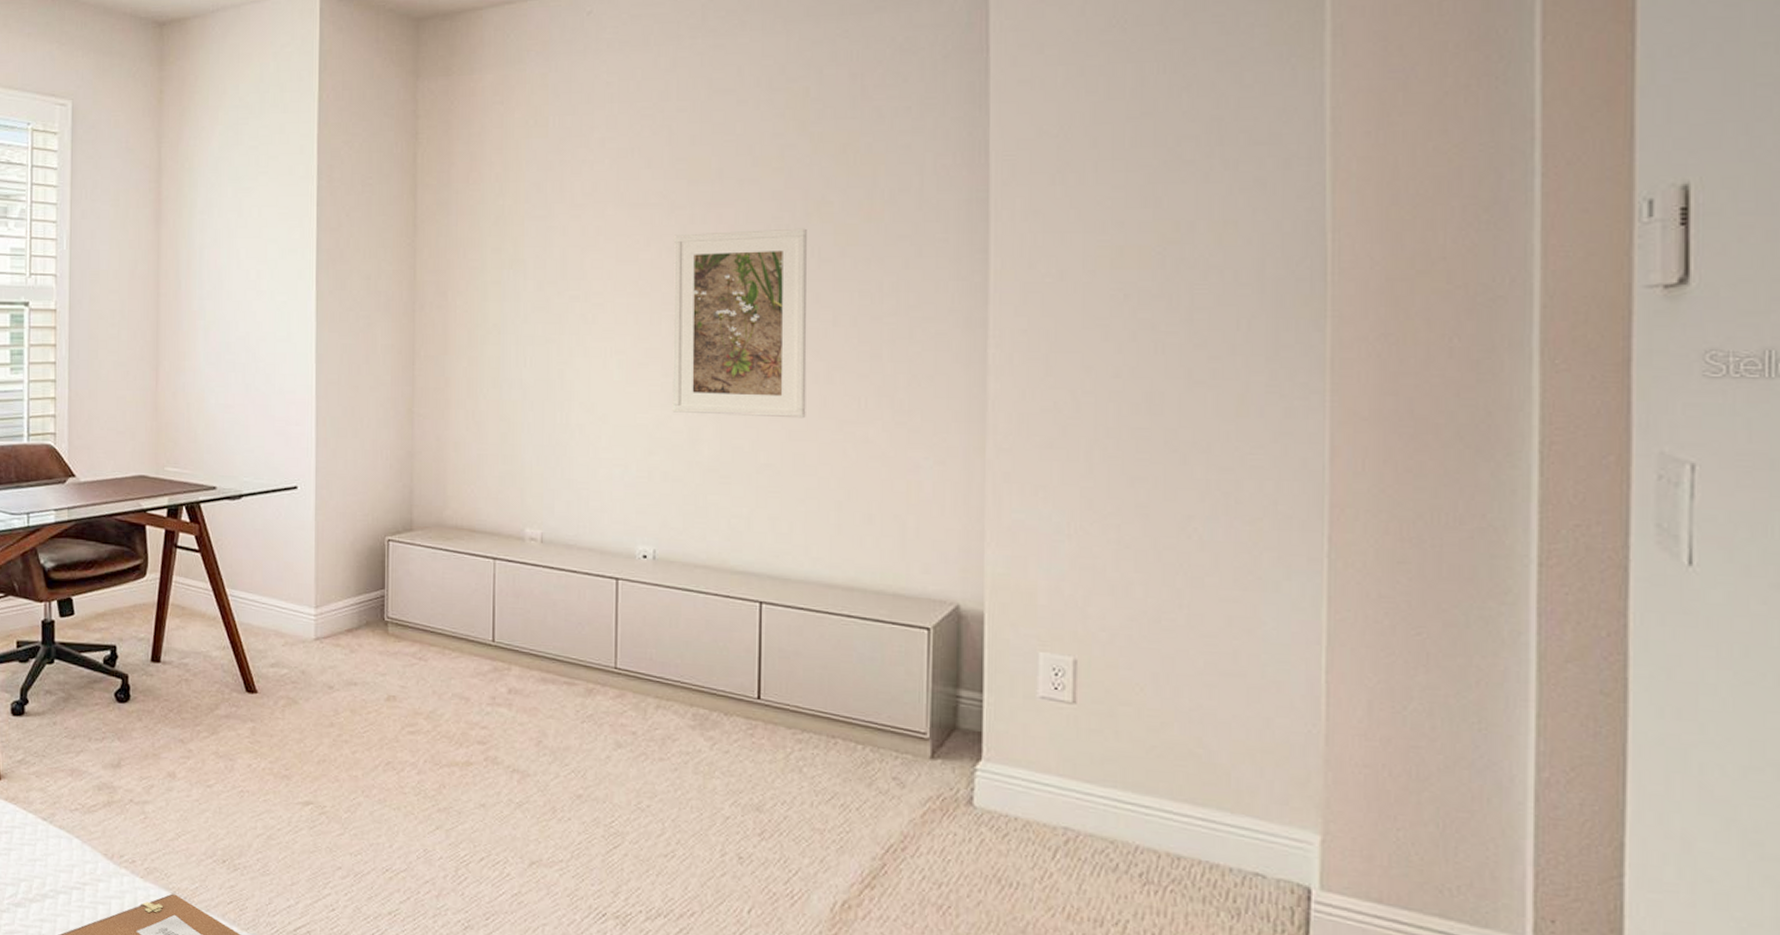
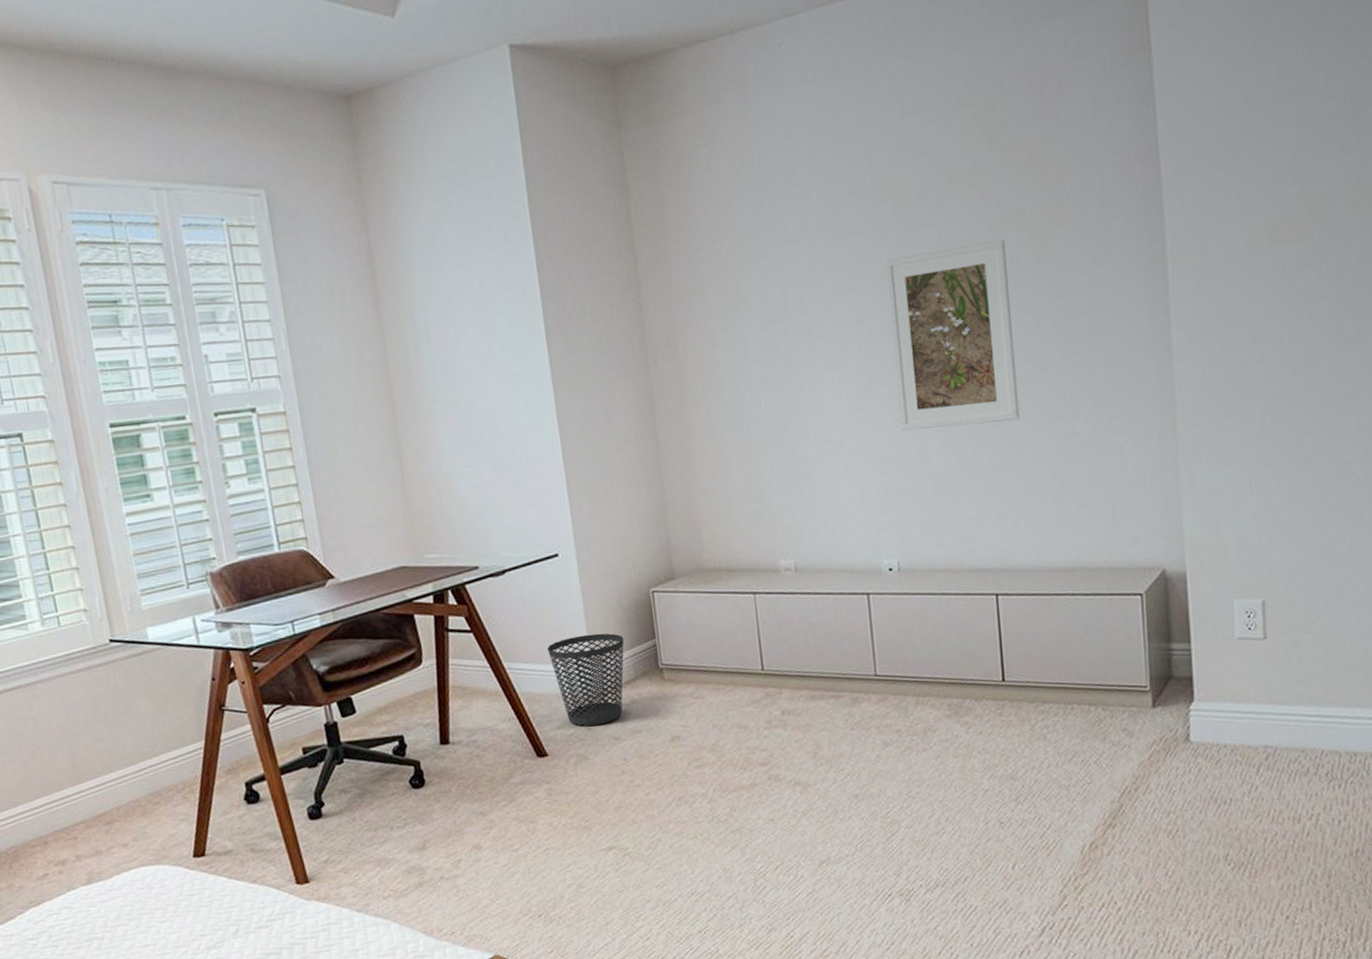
wastebasket: none [273,573,352,670] -> present [547,633,624,726]

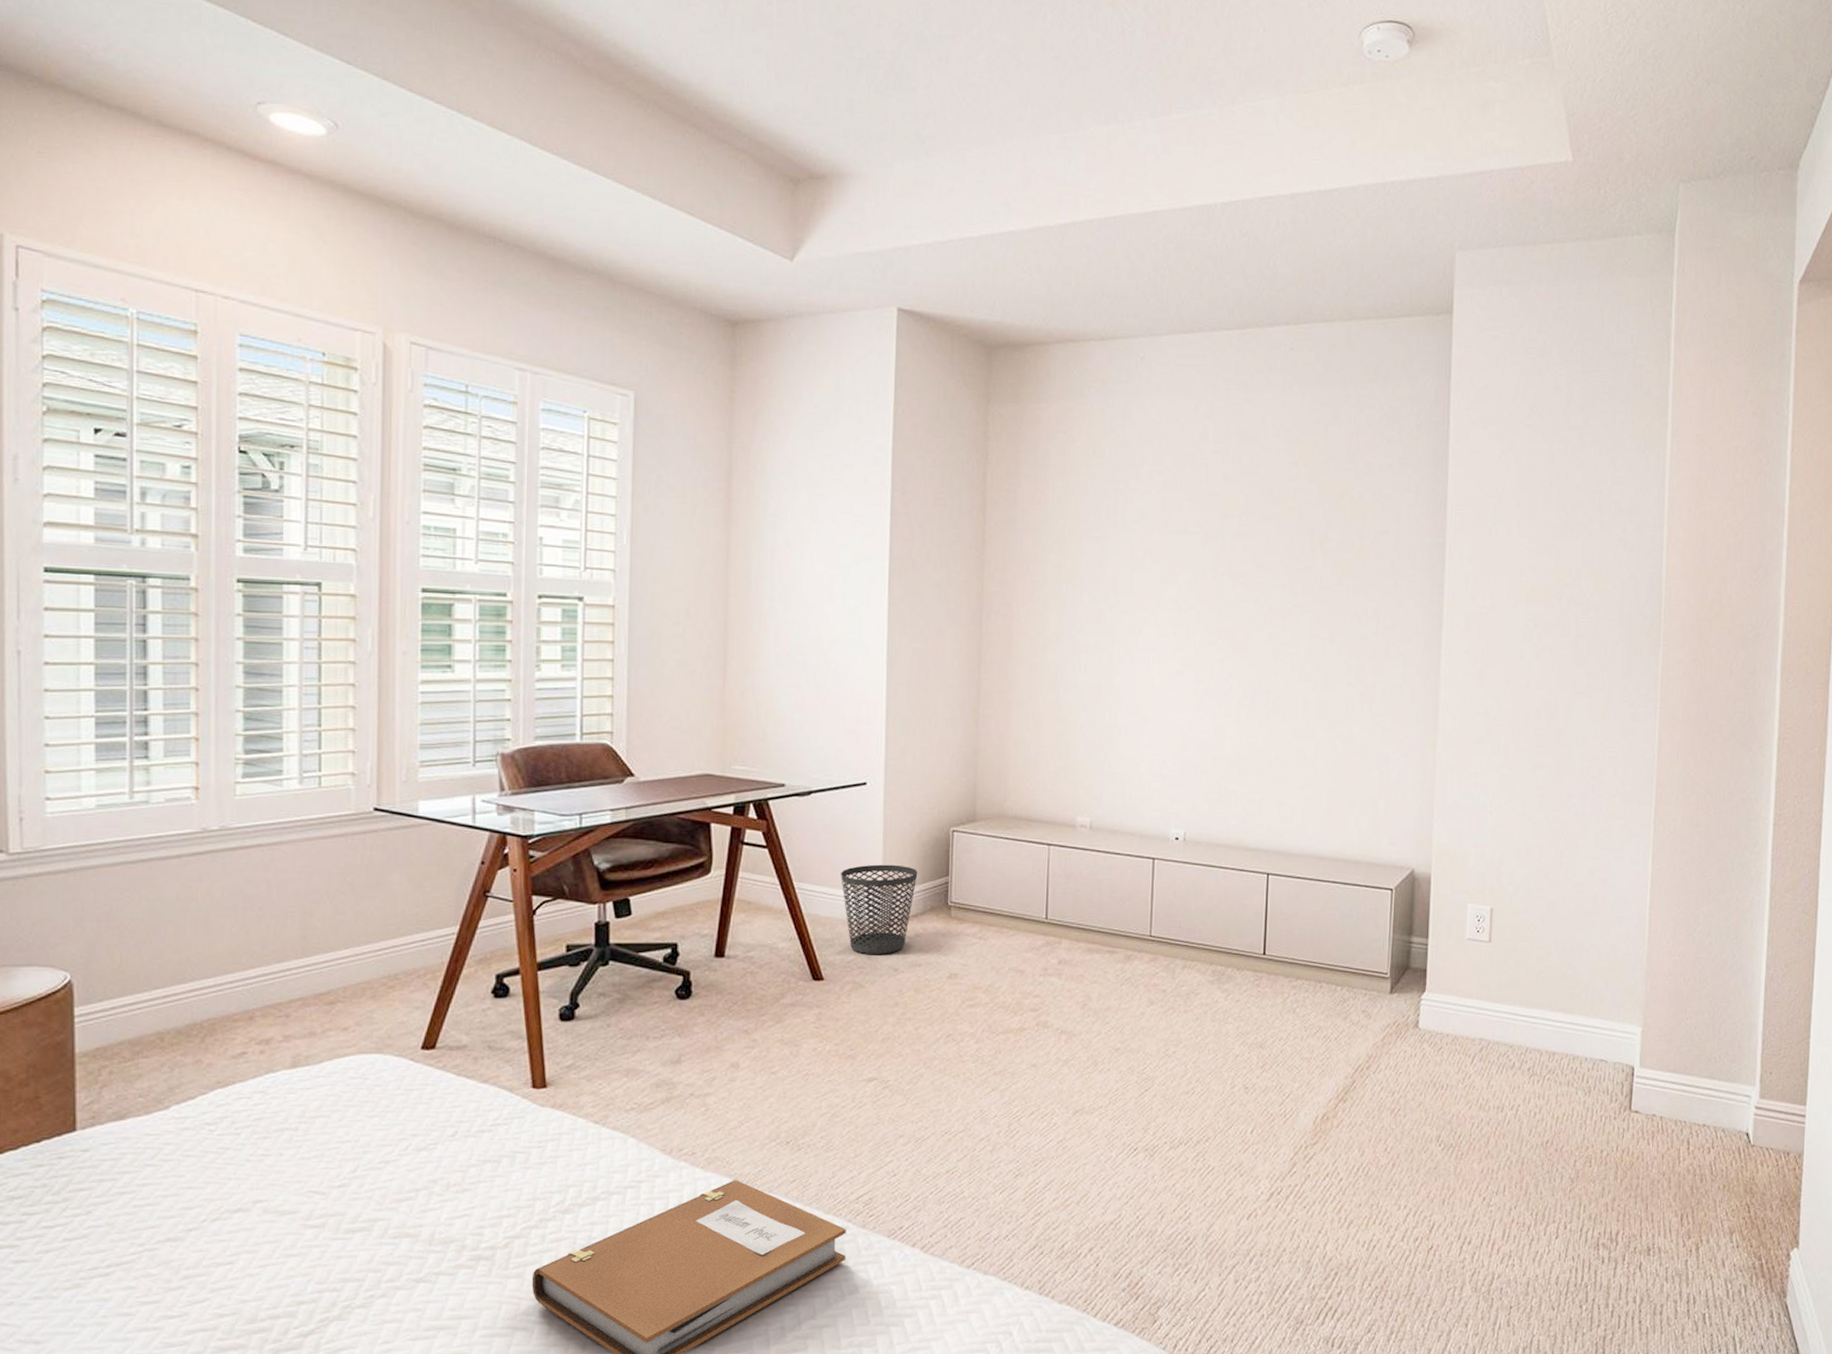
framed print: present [884,239,1020,431] -> none [1202,559,1312,720]

